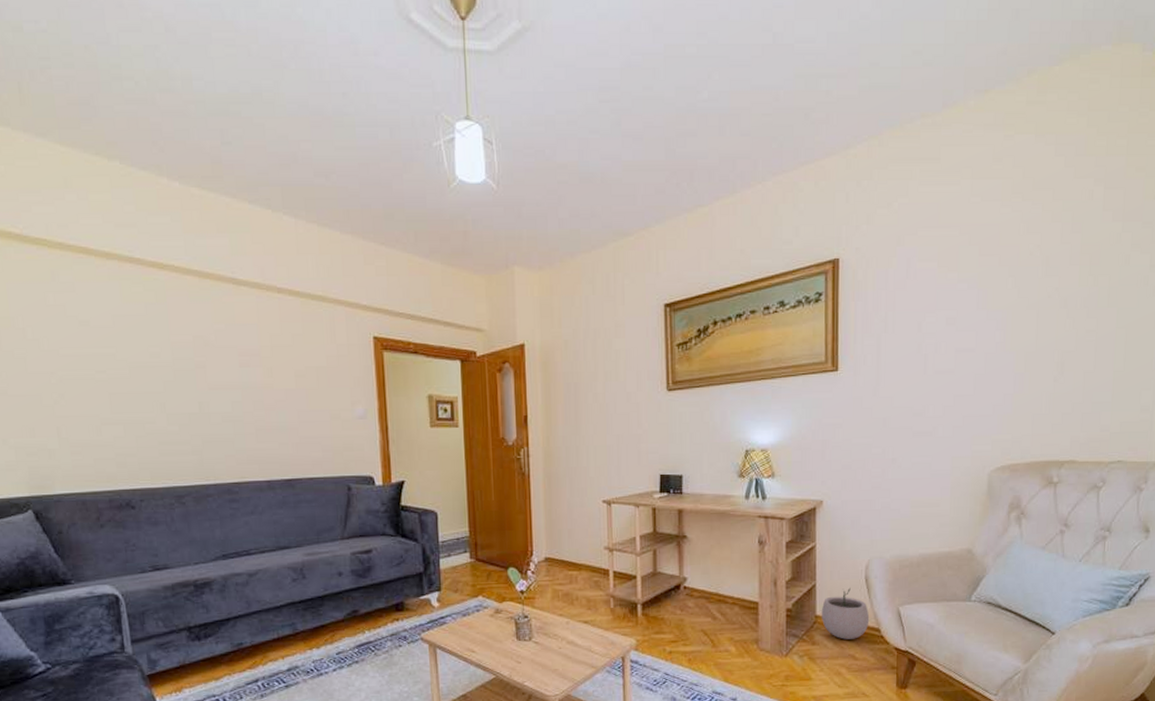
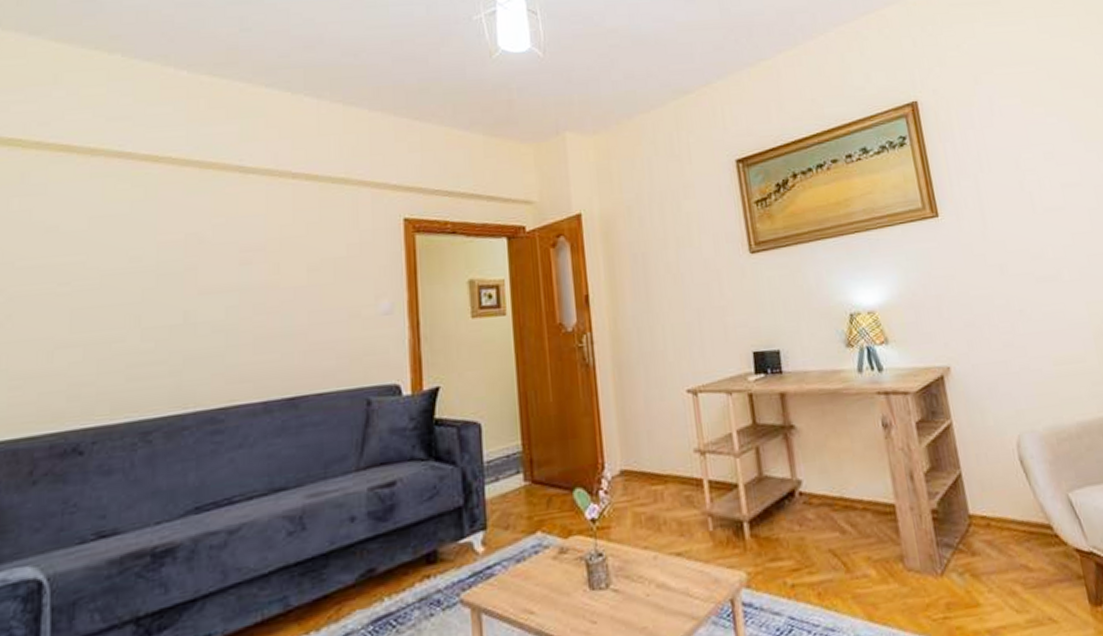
plant pot: present [821,587,870,640] -> none [974,473,1037,545]

